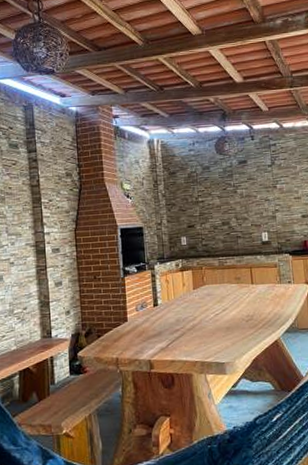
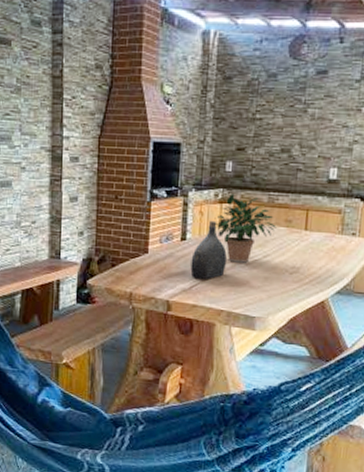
water jug: none [164,286,194,337] -> present [190,220,227,279]
potted plant: none [178,262,229,319] -> present [214,194,276,263]

